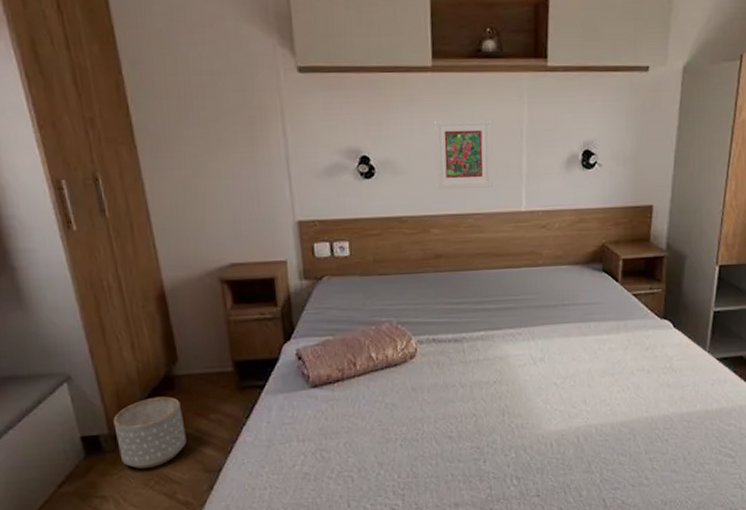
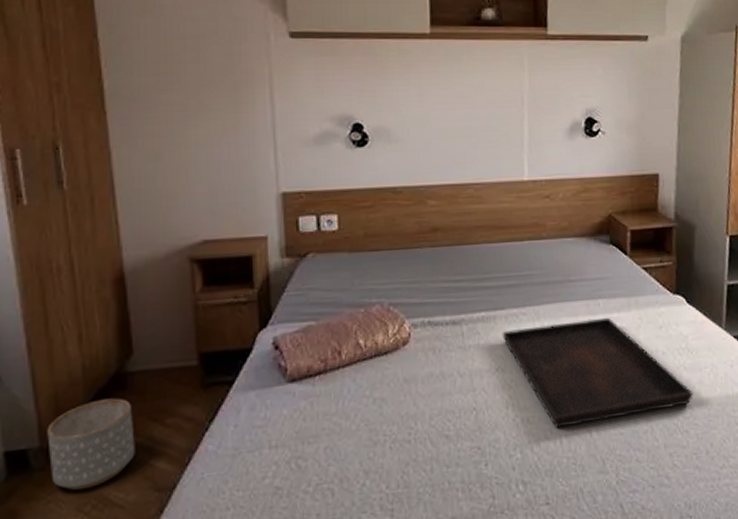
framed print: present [433,119,493,189] -> none [431,86,494,158]
serving tray: none [499,338,675,434] -> present [502,317,694,428]

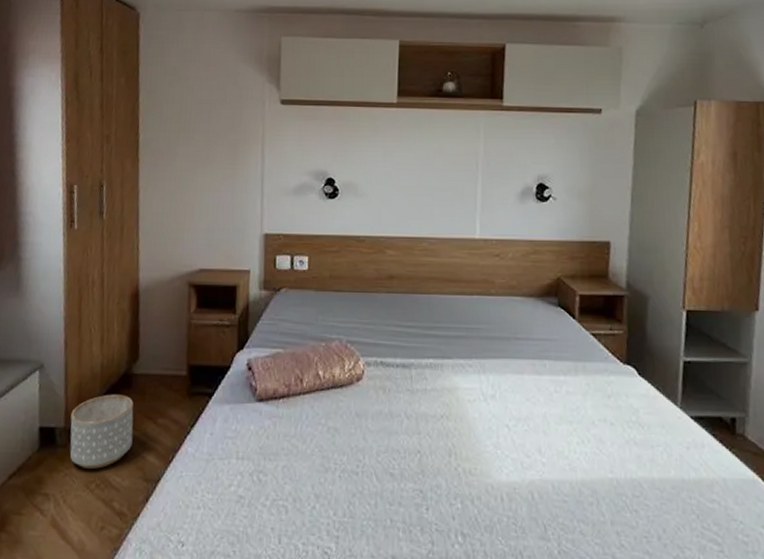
serving tray: present [502,317,694,428] -> none [448,378,645,485]

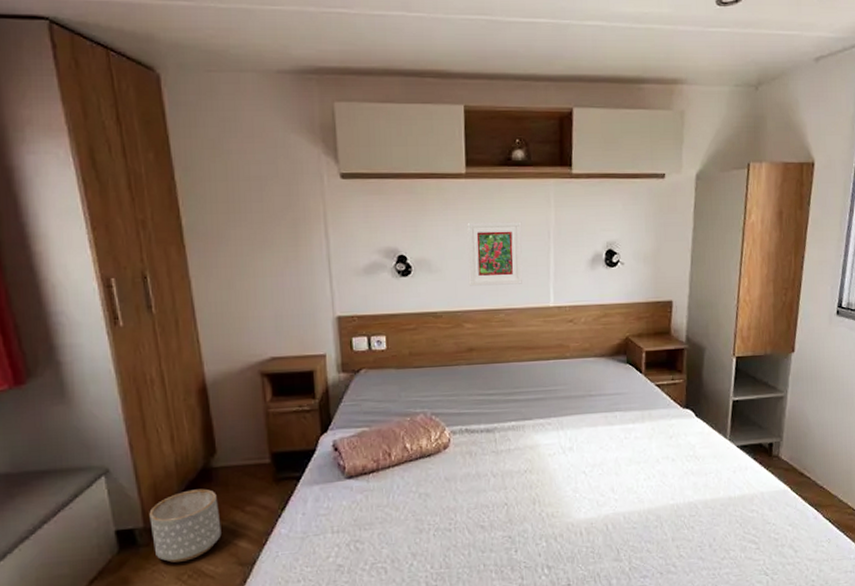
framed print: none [393,149,450,213] -> present [467,221,523,286]

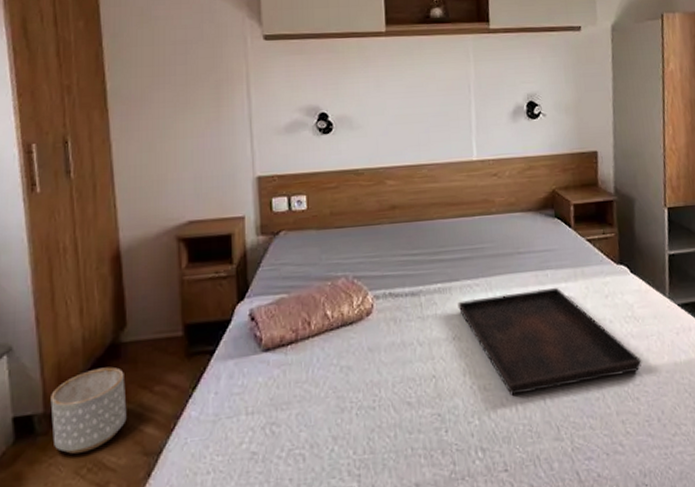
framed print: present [467,221,523,286] -> none [387,76,445,142]
serving tray: none [530,427,699,522] -> present [457,287,642,396]

